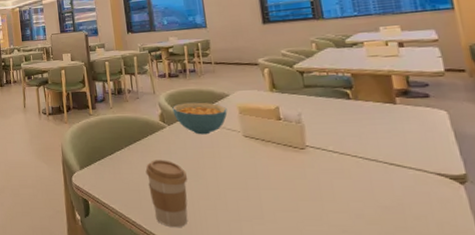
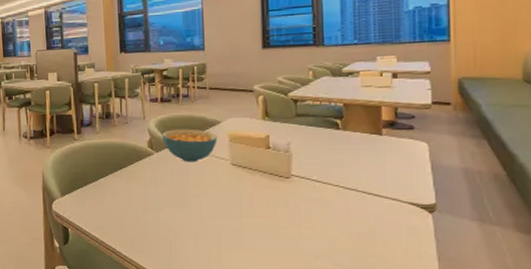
coffee cup: present [145,160,188,228] -> none [129,187,172,255]

